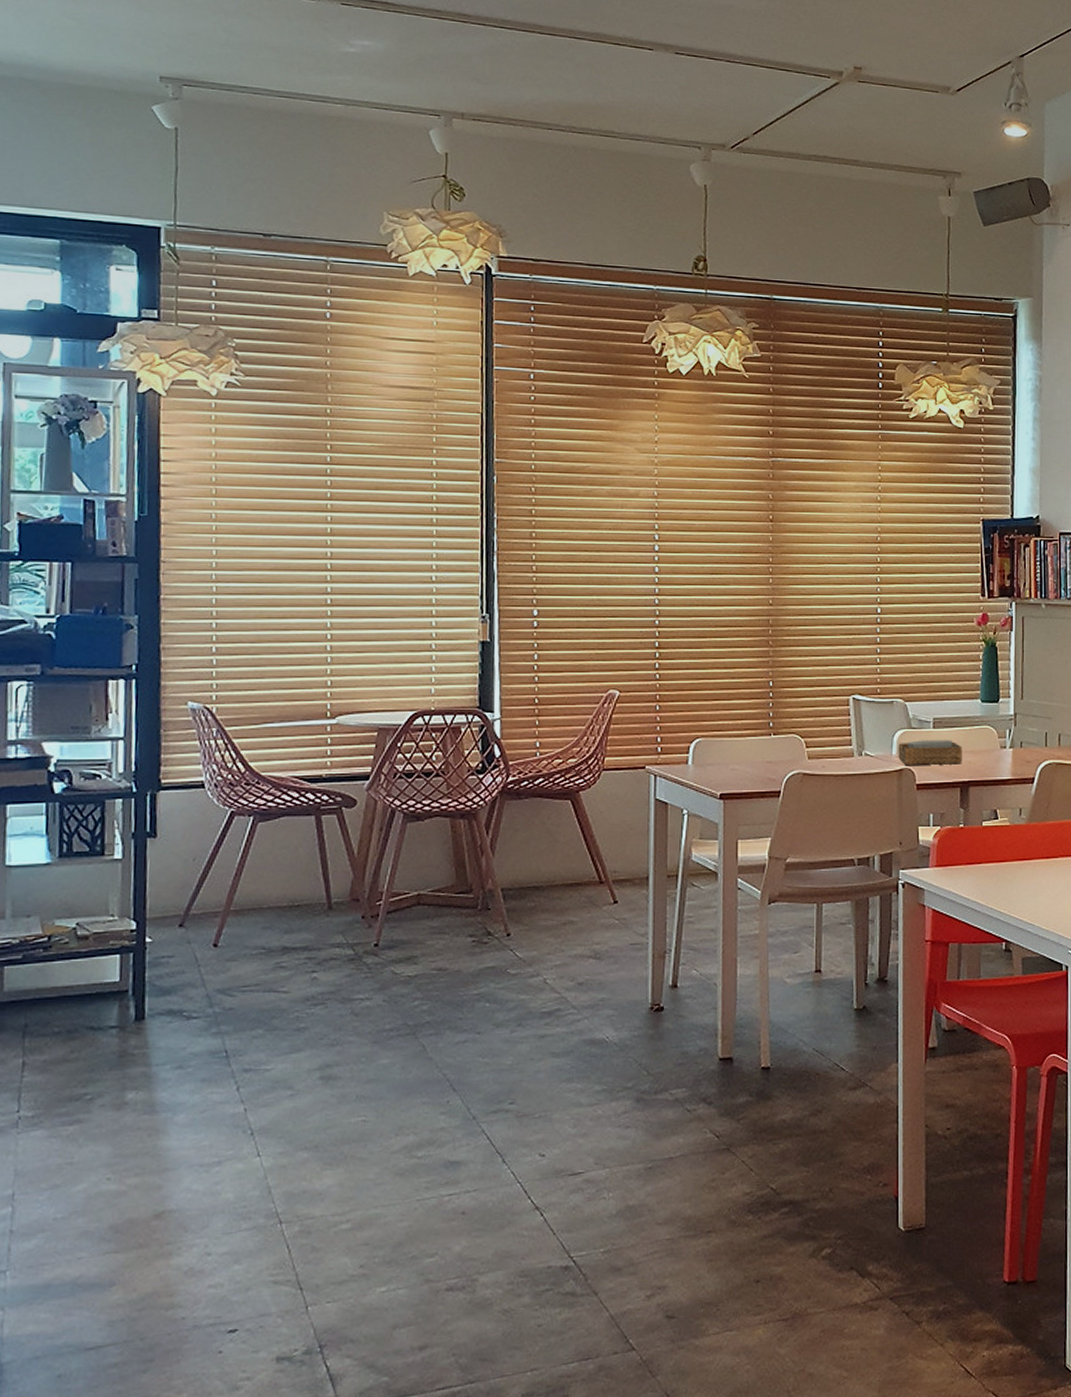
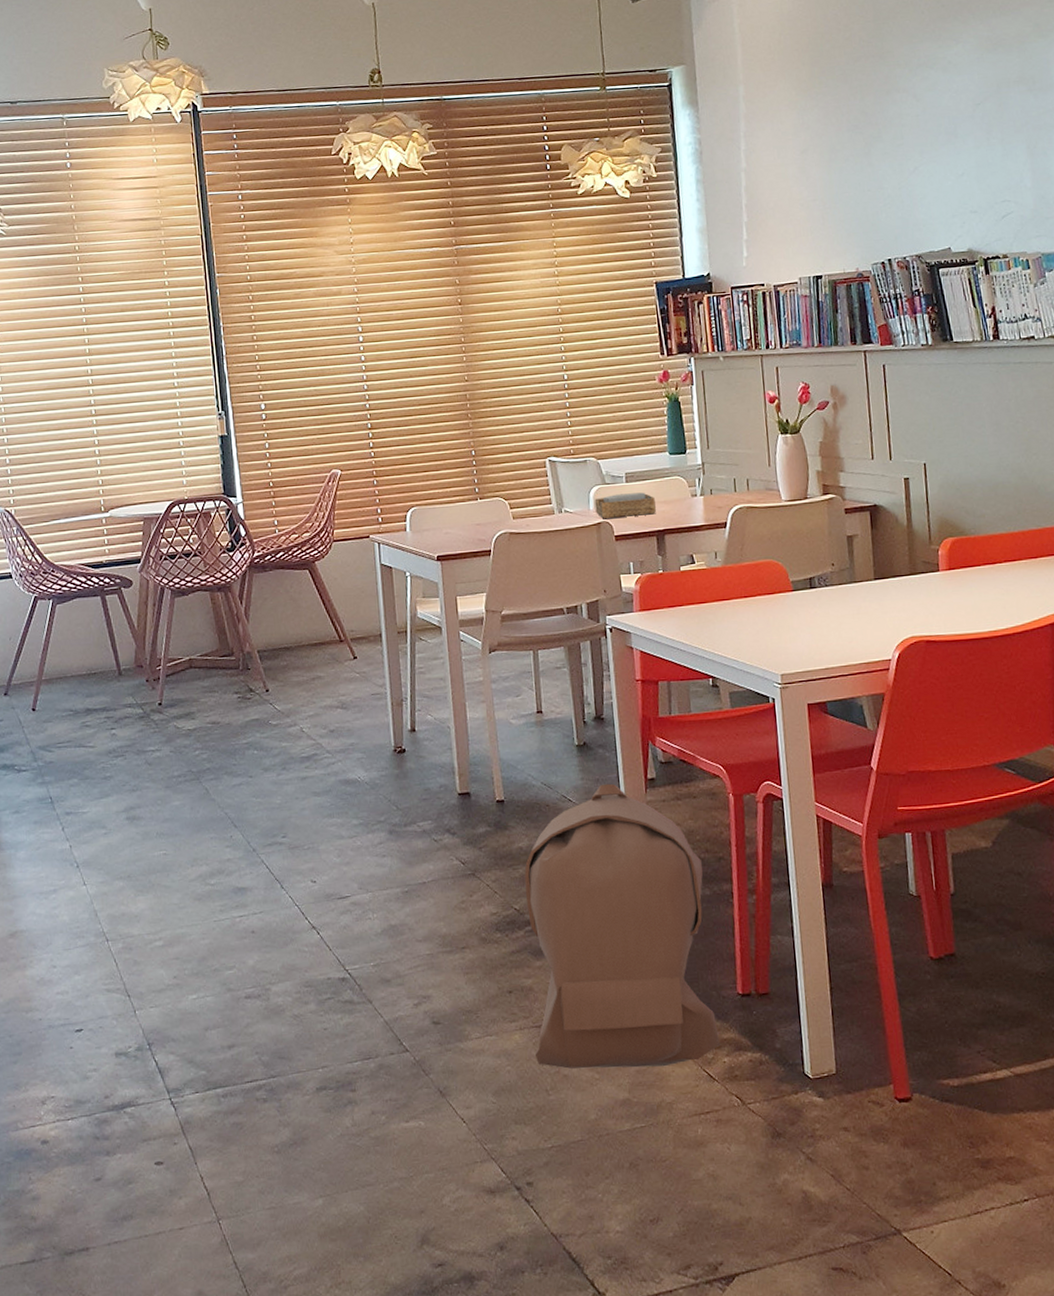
backpack: none [778,1051,981,1367] -> present [524,783,721,1069]

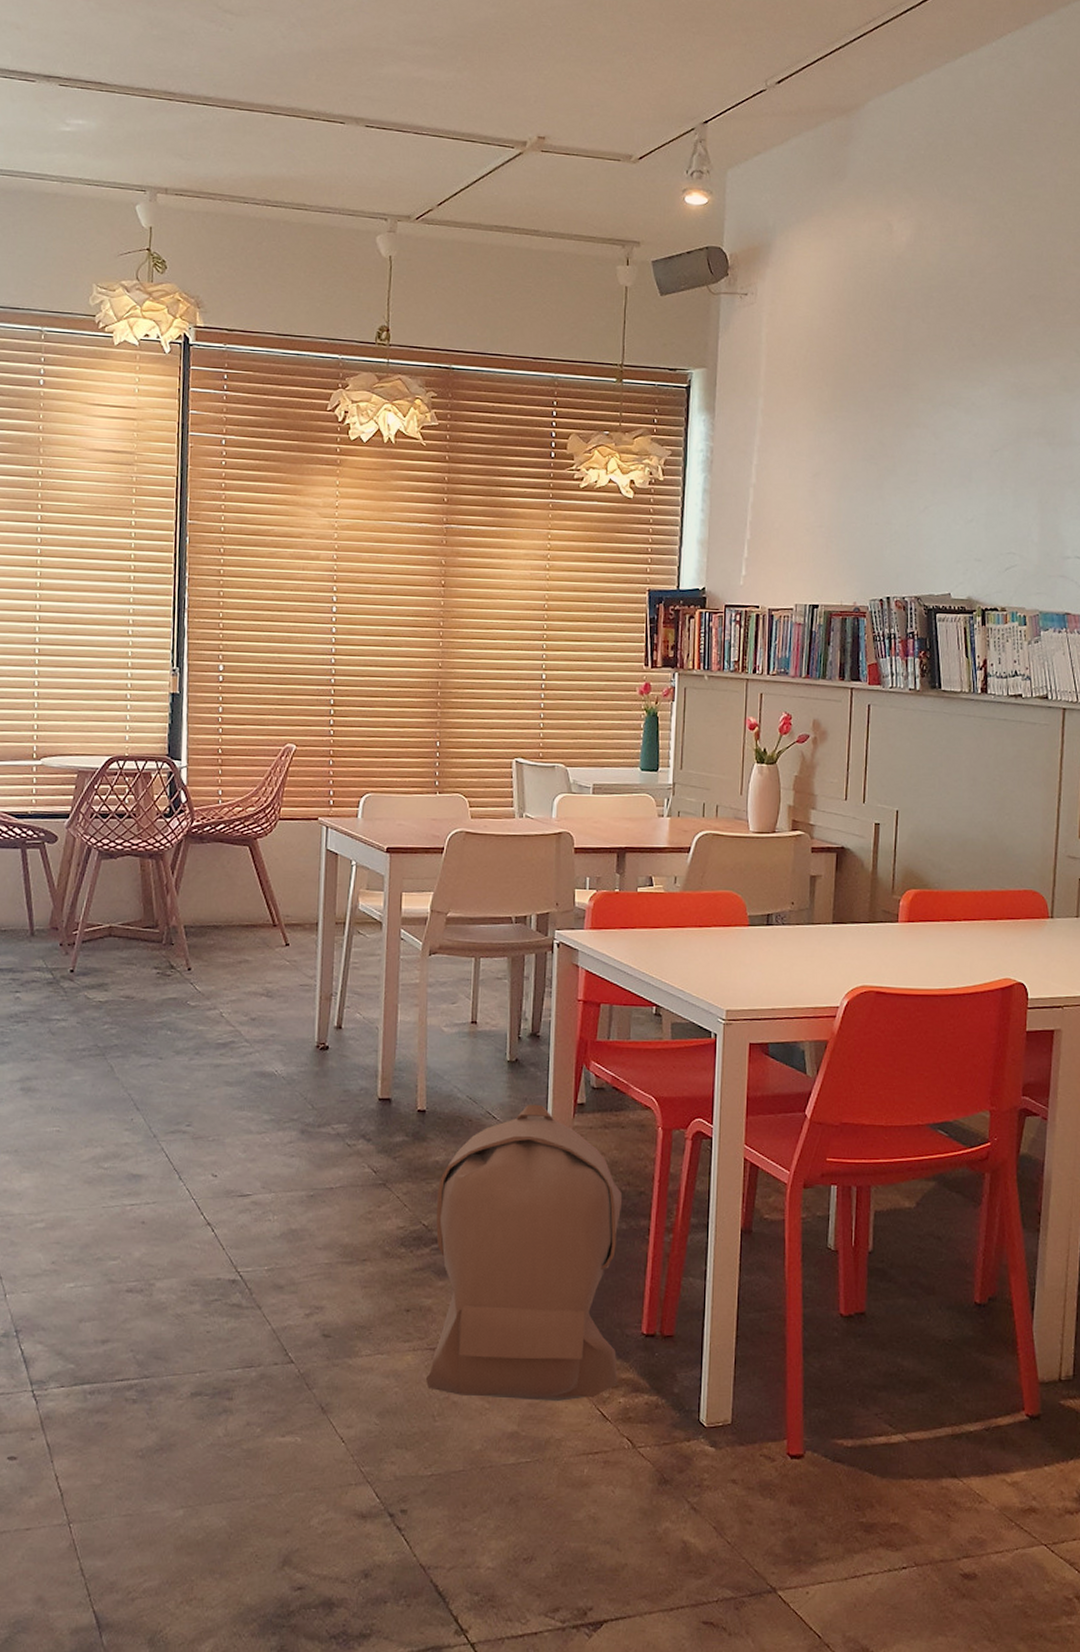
napkin holder: present [594,492,657,519] -> none [558,805,621,830]

